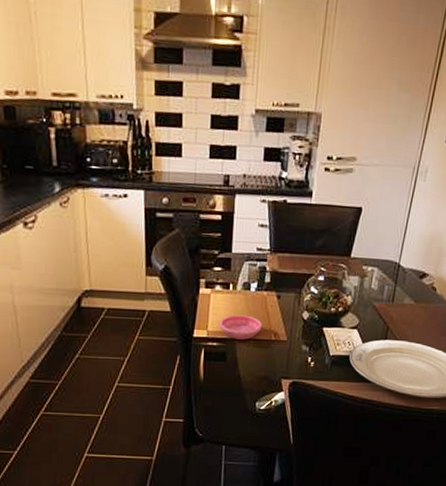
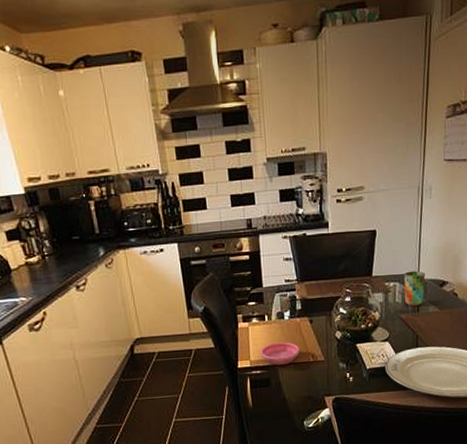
cup: none [381,257,407,296] -> present [404,270,426,306]

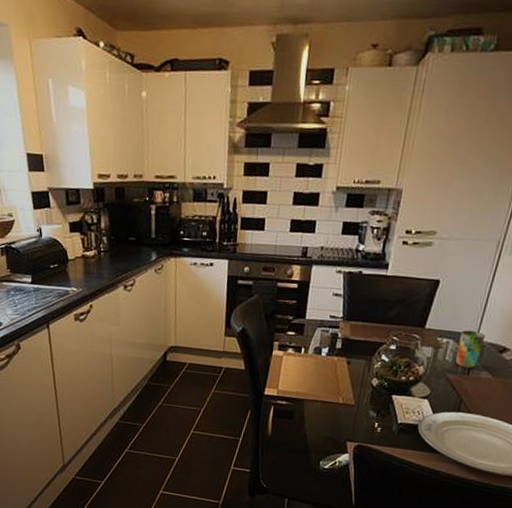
saucer: present [260,342,301,365] -> none [289,376,332,401]

